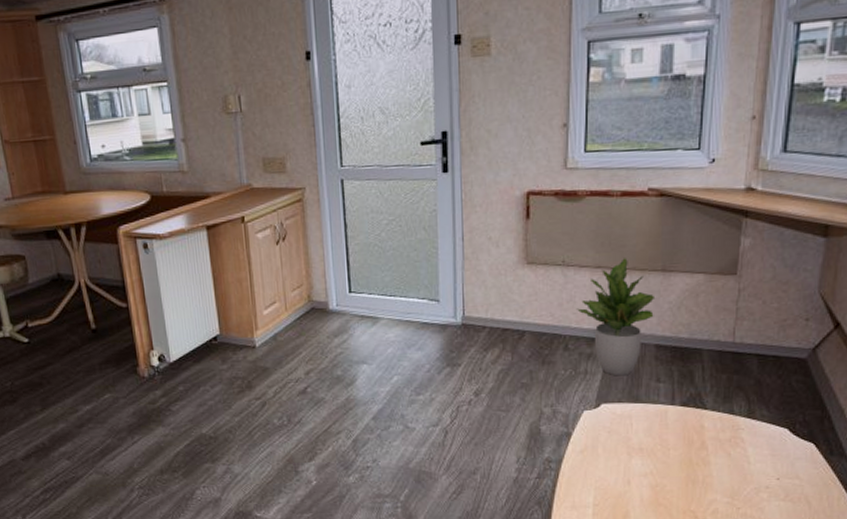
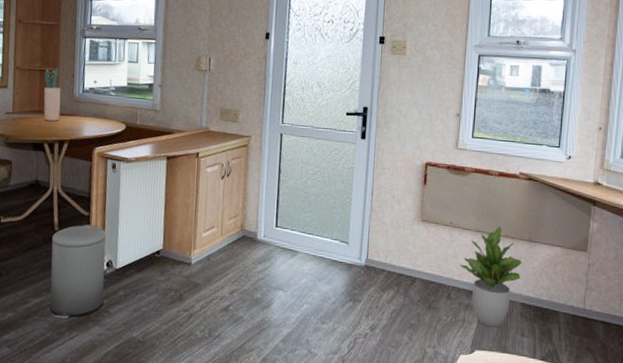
vase: none [40,131,70,203] -> present [43,65,61,122]
pedal bin: none [90,316,163,424] -> present [50,224,107,320]

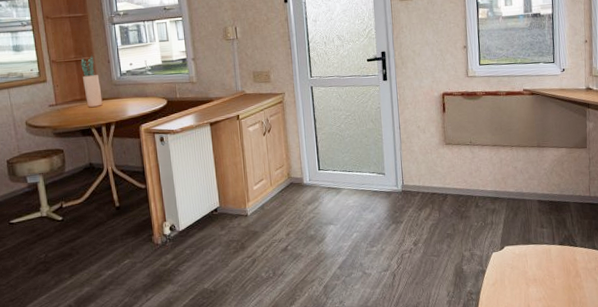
pedal bin: present [50,224,107,320] -> none [115,195,173,285]
potted plant: present [458,226,523,328] -> none [481,138,535,225]

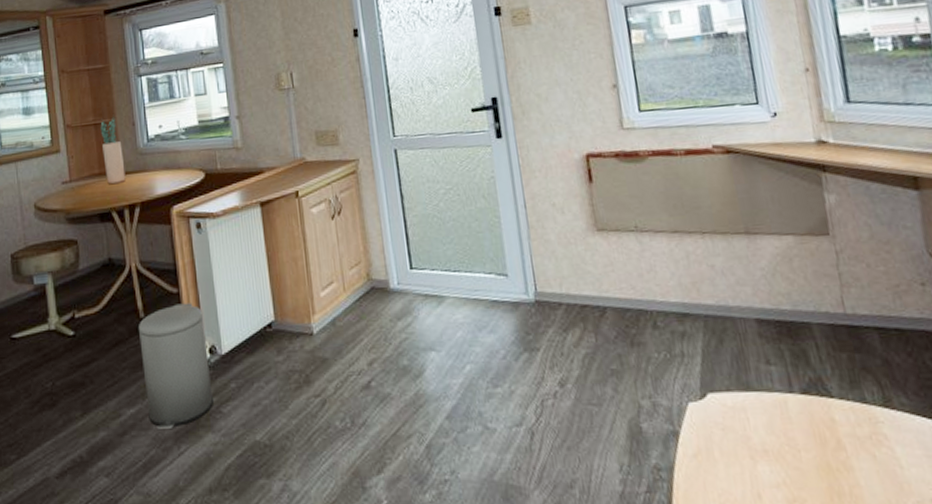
pedal bin: none [115,195,173,285] -> present [139,303,213,431]

